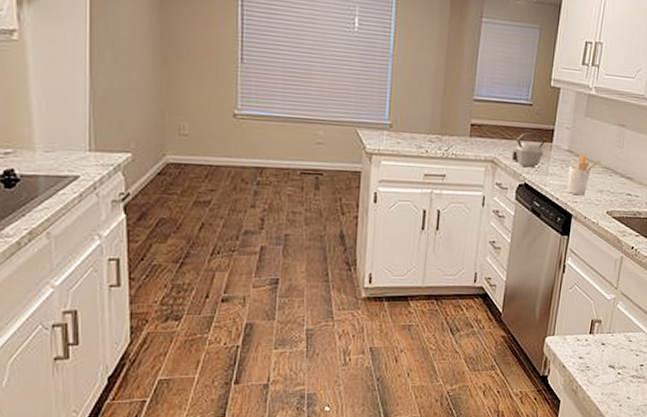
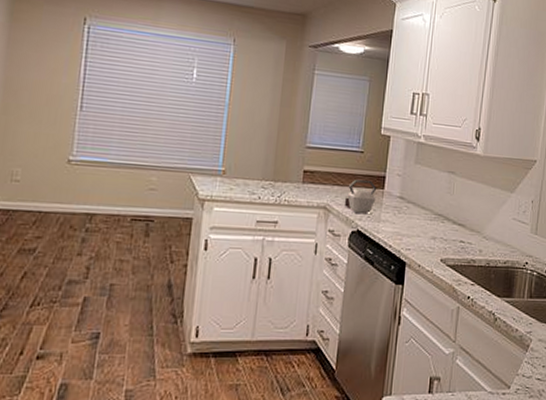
utensil holder: present [566,154,602,196] -> none [399,201,434,243]

